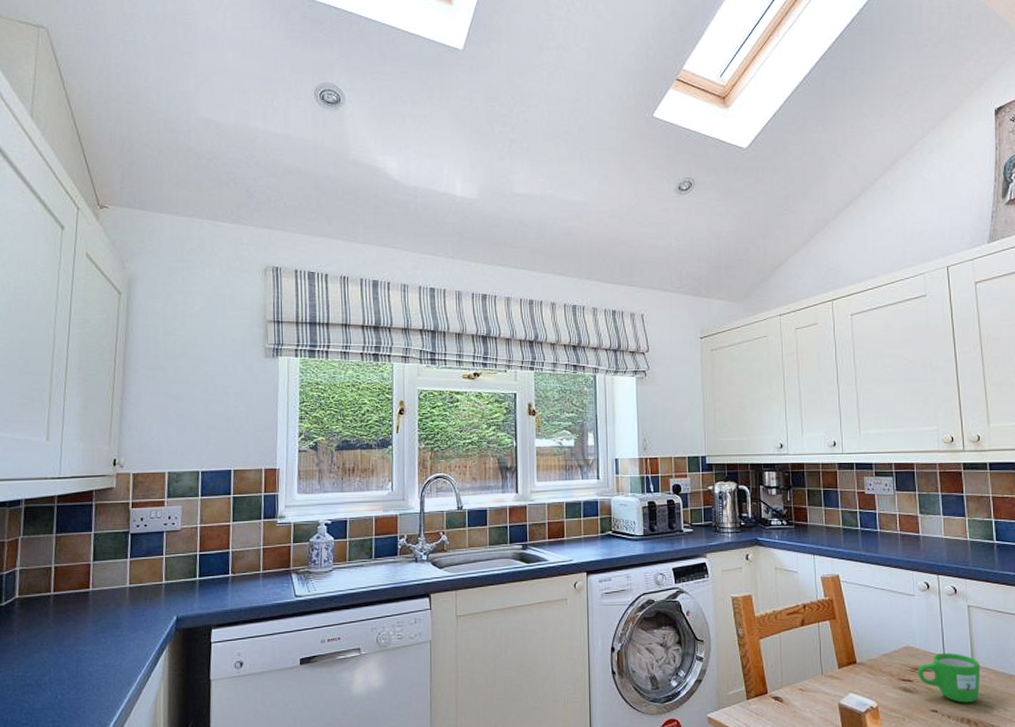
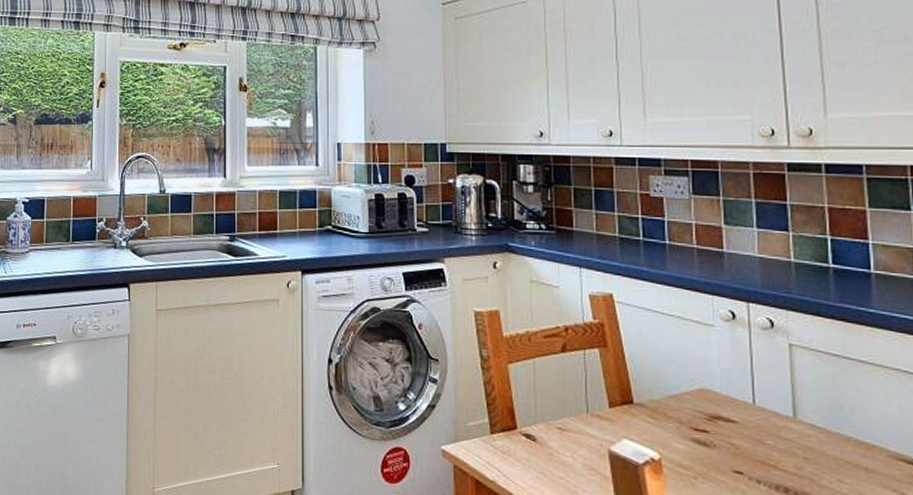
mug: present [918,653,981,703] -> none [717,401,805,468]

